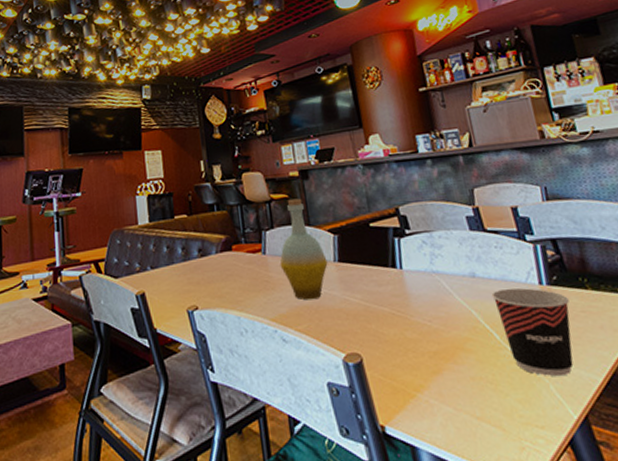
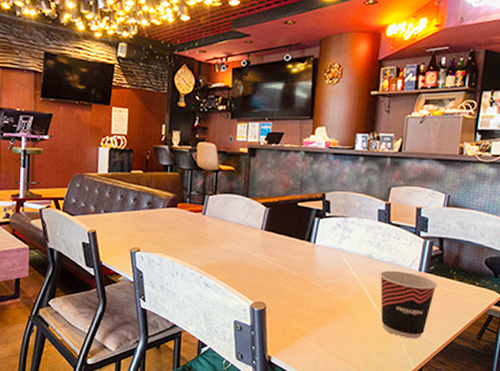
bottle: present [280,198,328,300] -> none [215,172,256,257]

